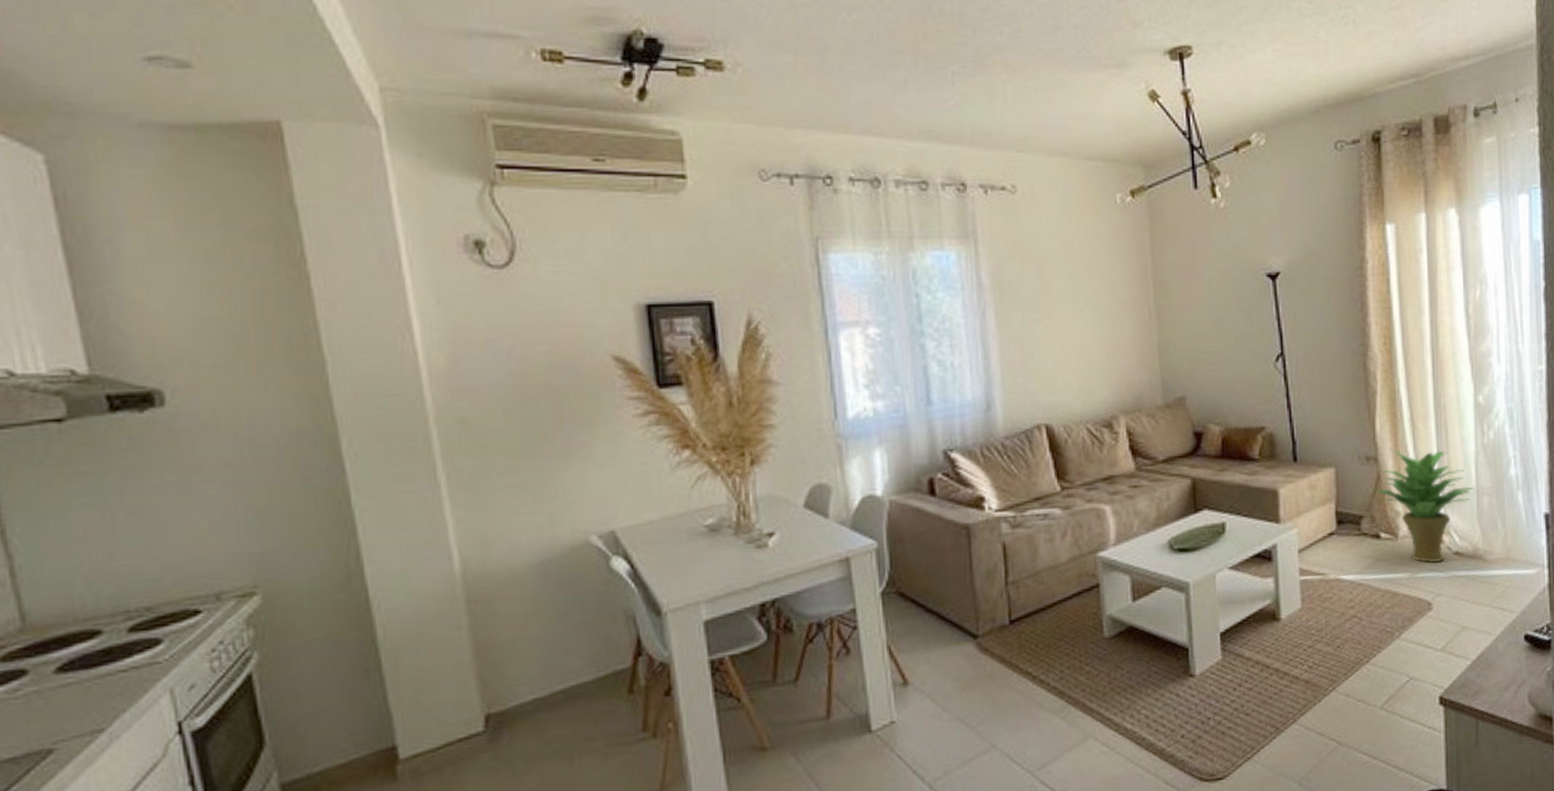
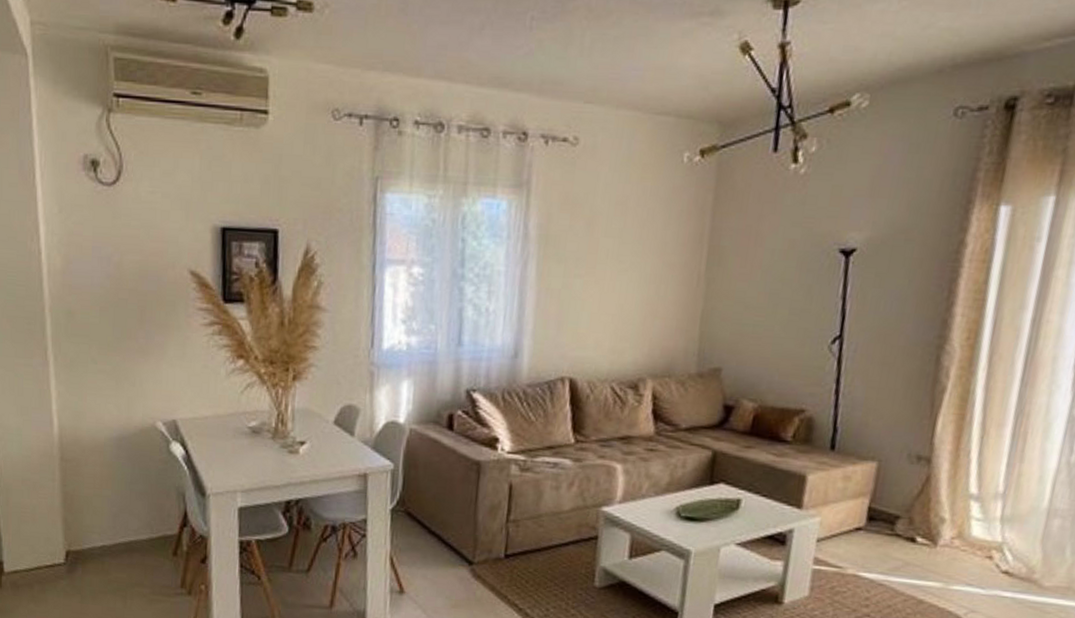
potted plant: present [1373,450,1474,563] -> none [918,454,1045,578]

